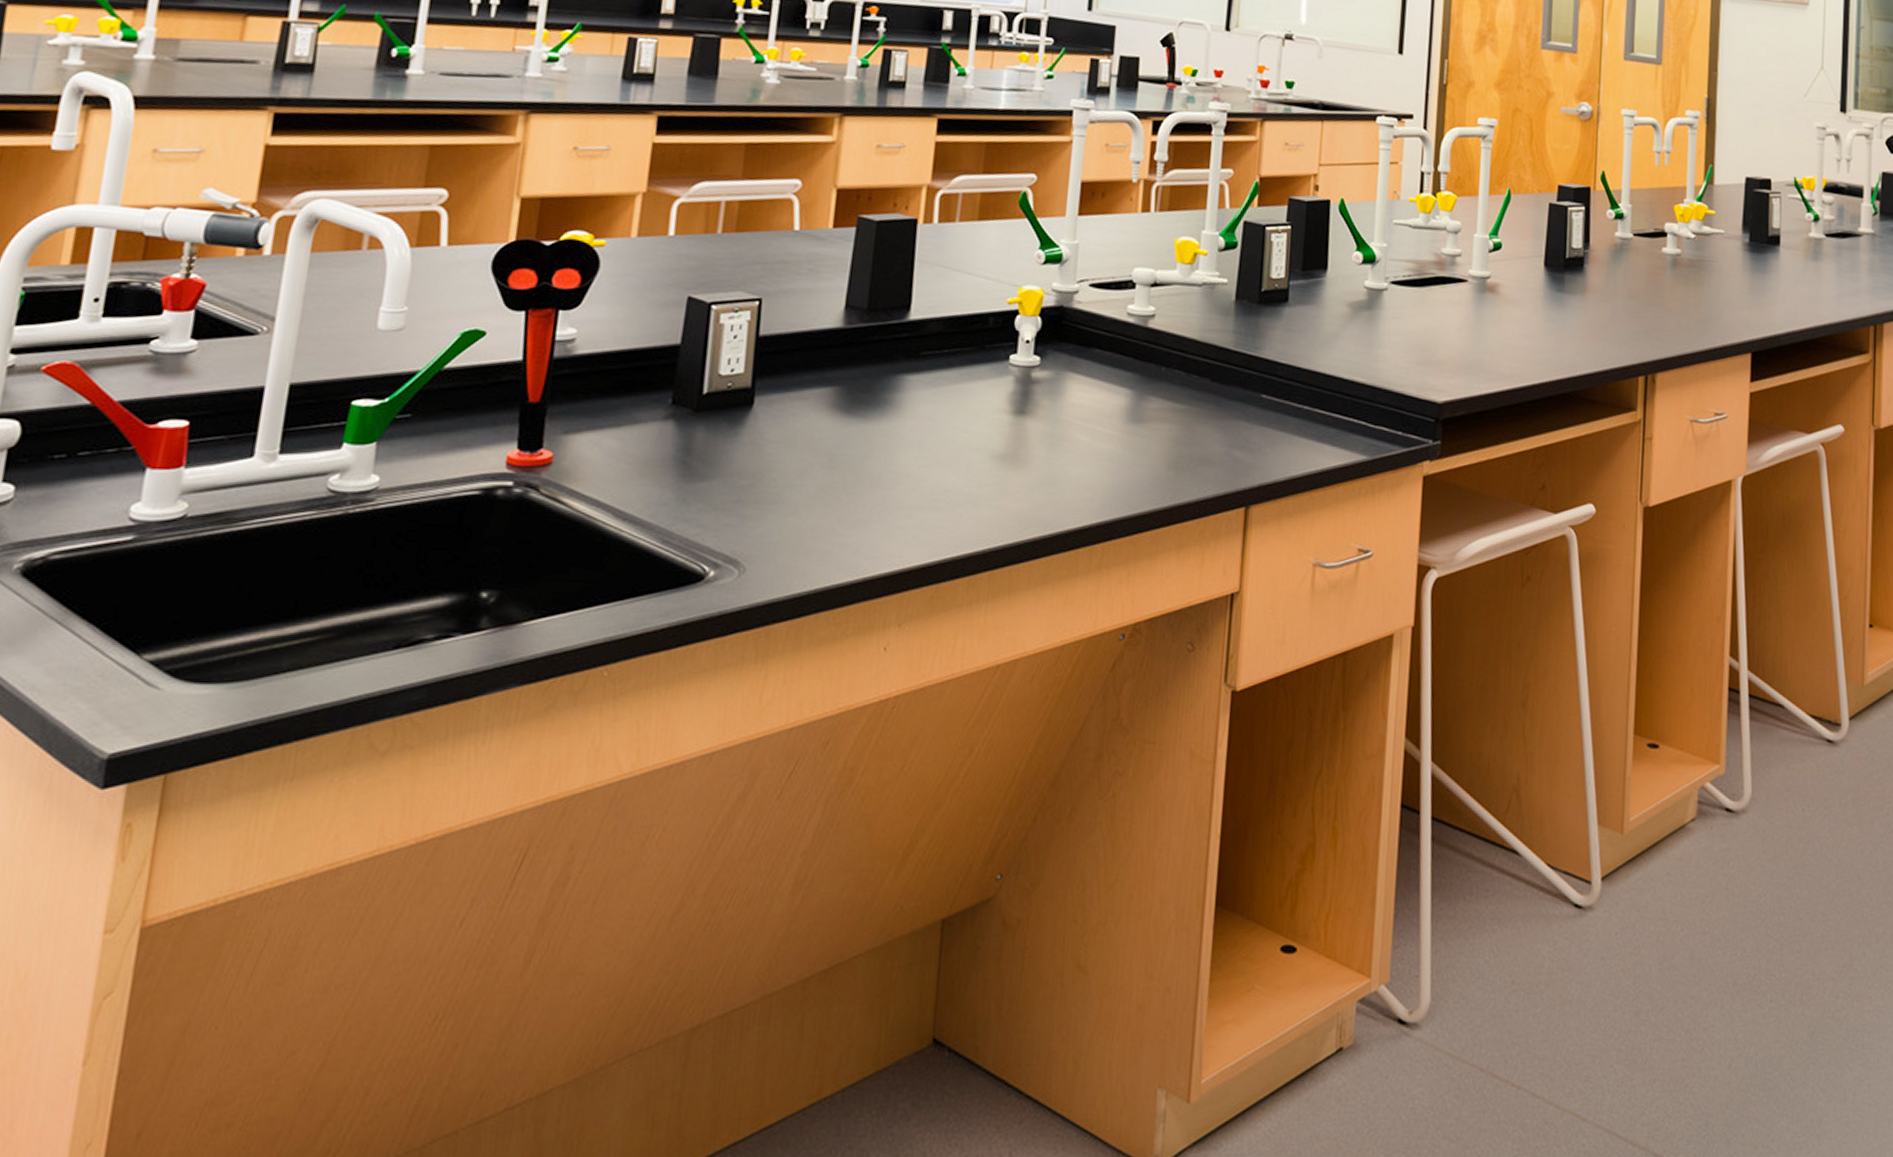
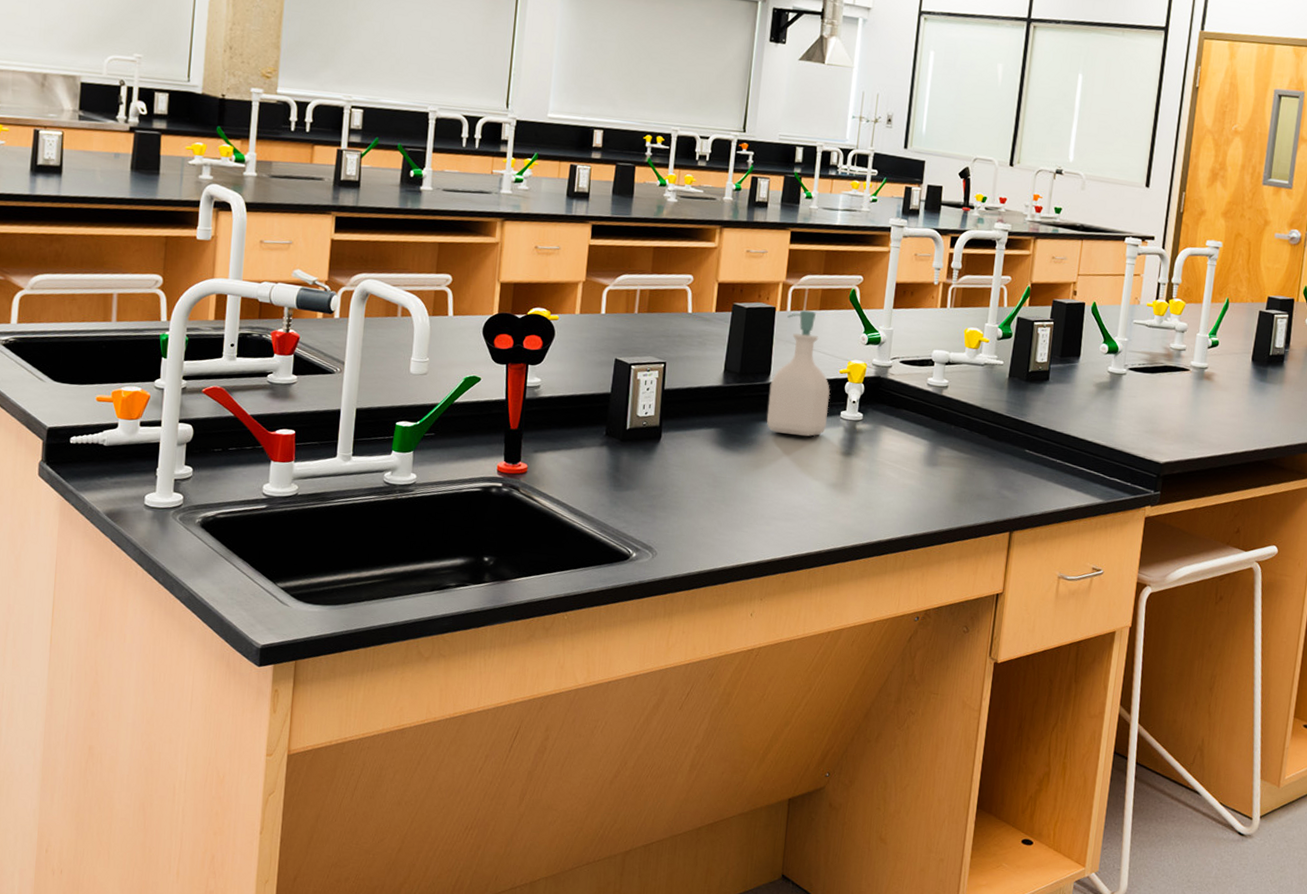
soap bottle: none [905,221,995,392] -> present [766,310,831,437]

